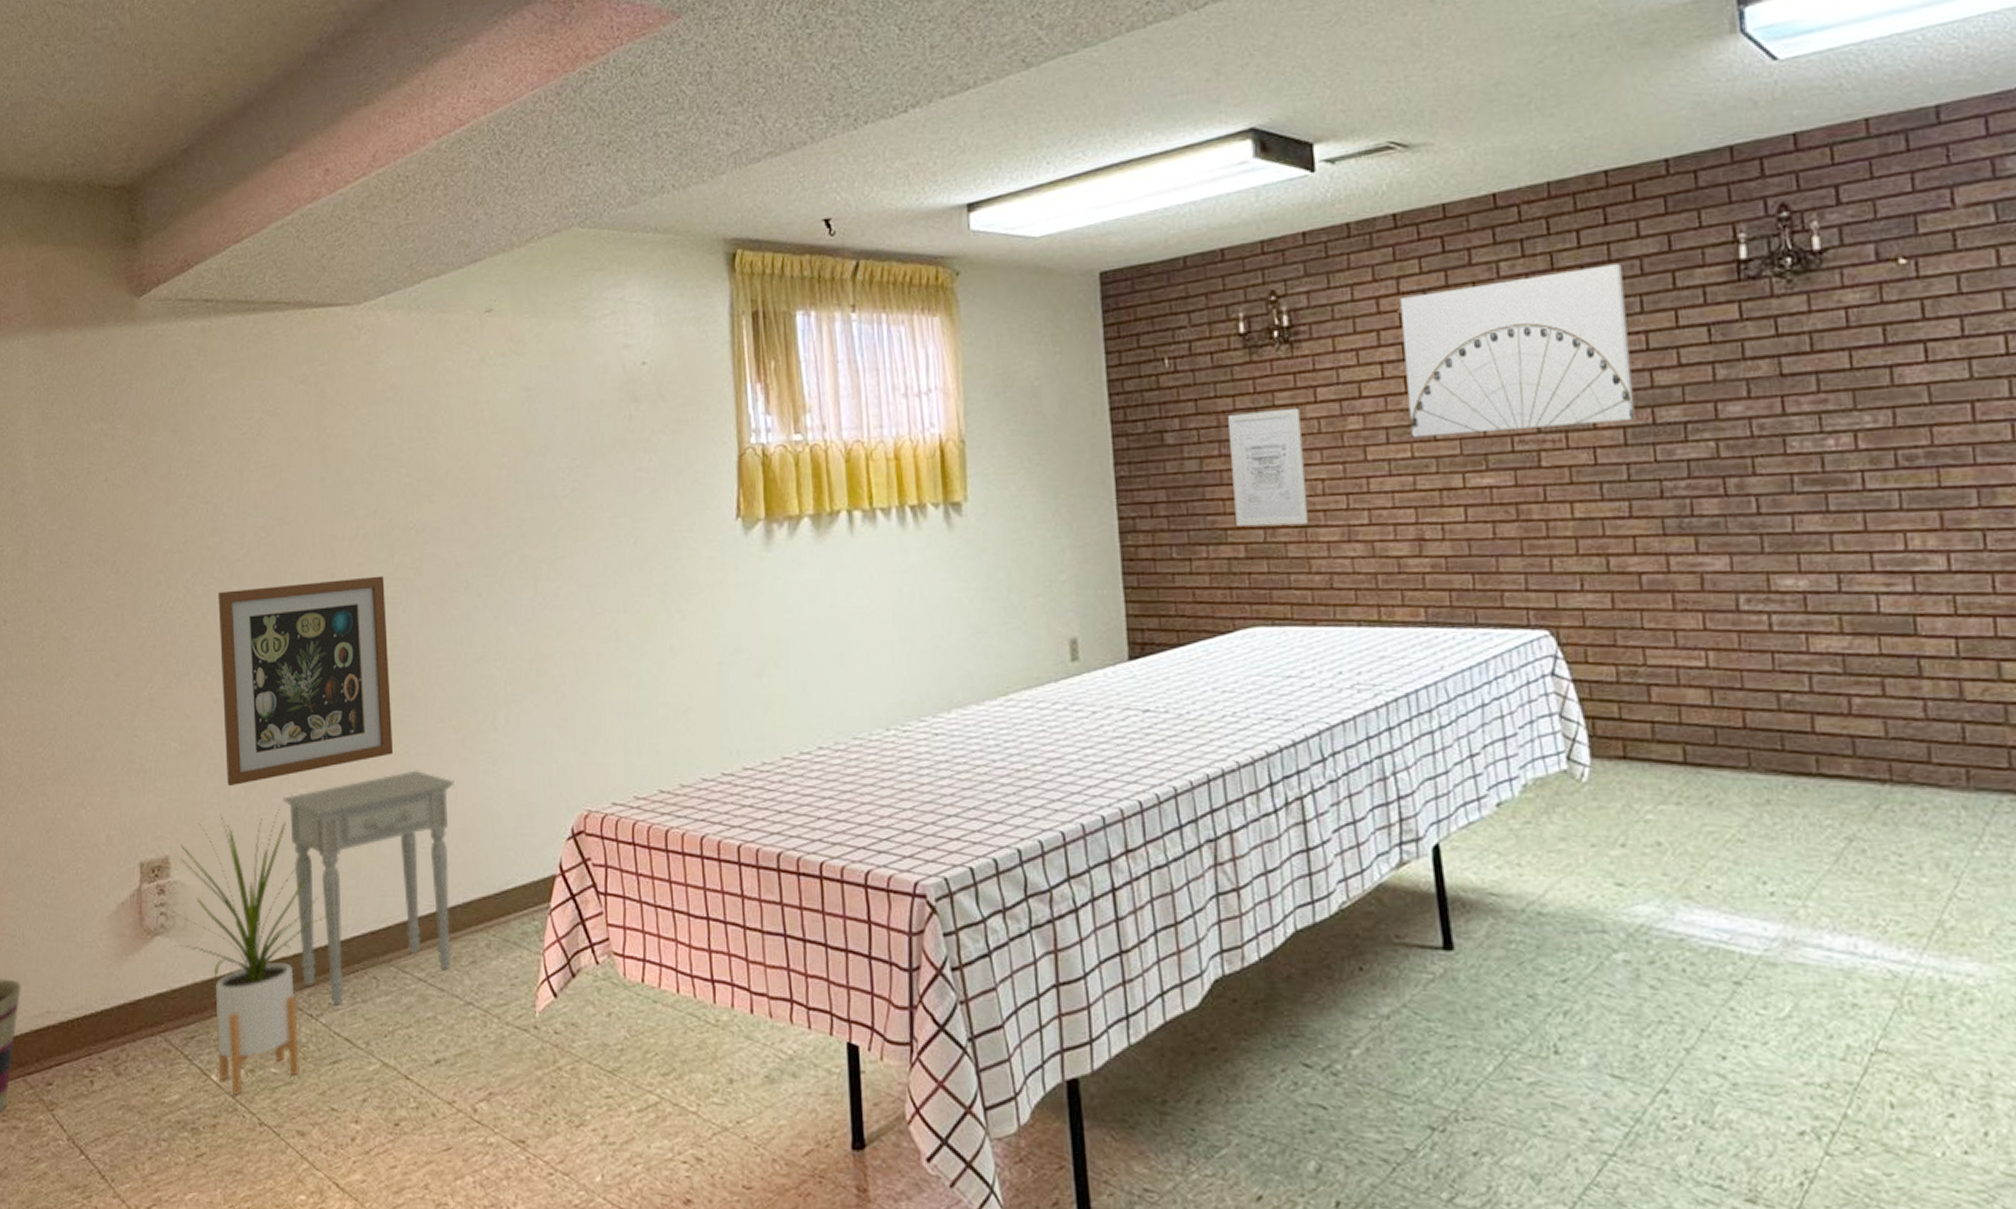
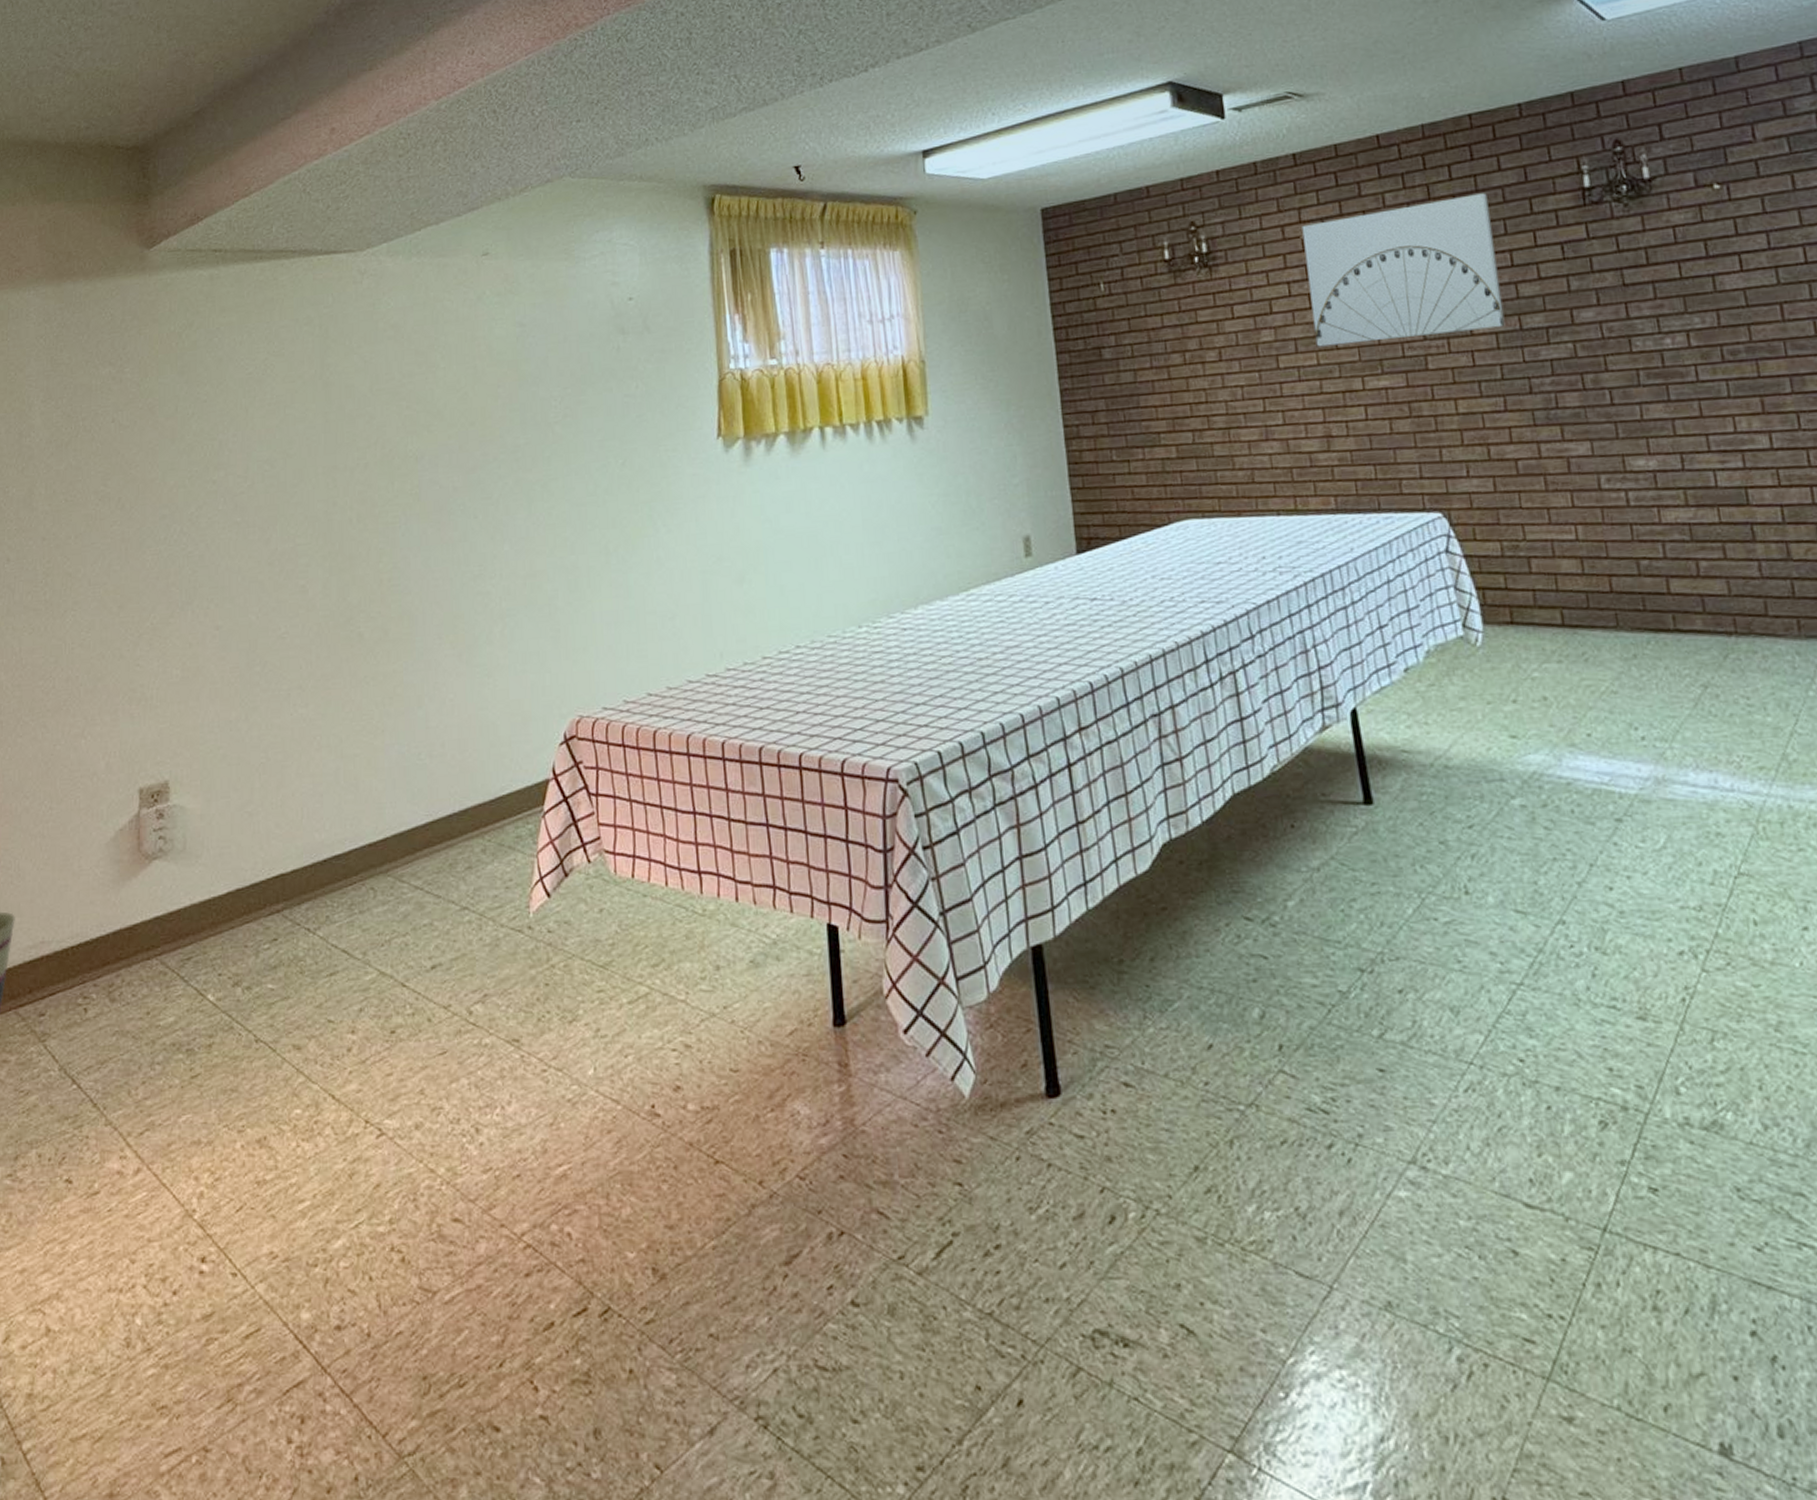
house plant: present [160,806,330,1096] -> none [159,727,329,1015]
wall art: present [218,576,393,787] -> none [221,502,391,710]
nightstand: present [283,770,454,1005] -> none [283,685,451,918]
wall art: present [1228,407,1308,527] -> none [1158,323,1230,430]

